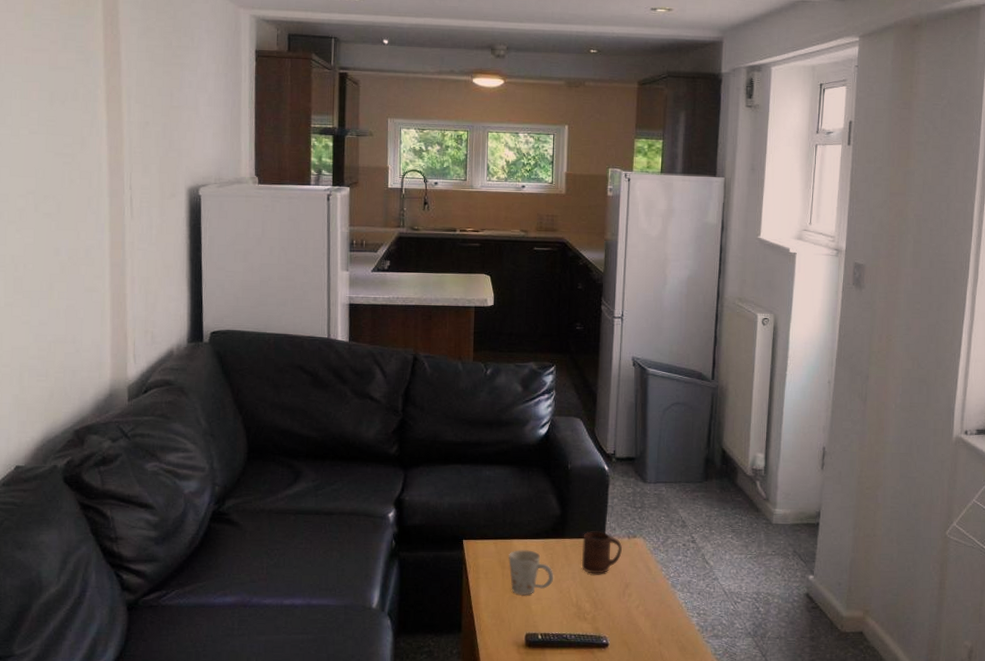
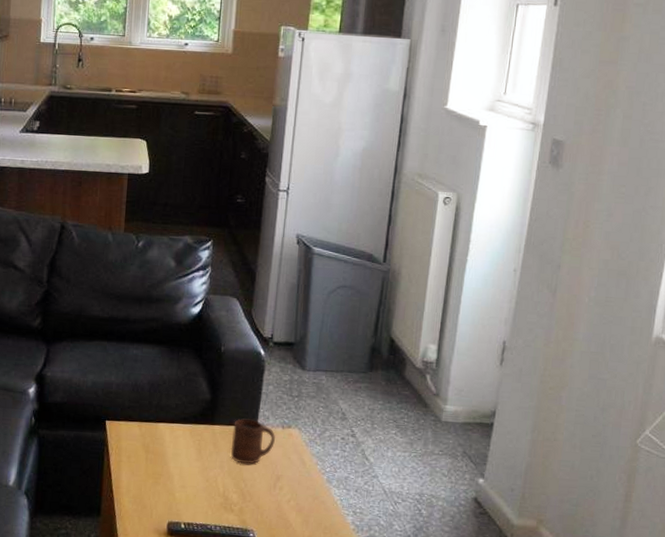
mug: present [508,550,554,596] -> none [153,434,201,483]

